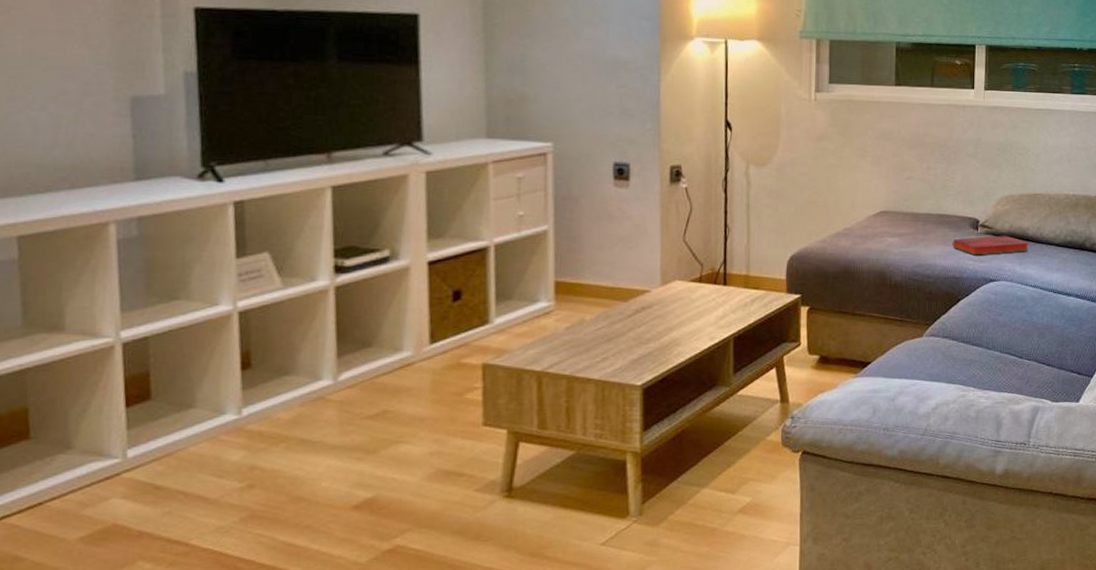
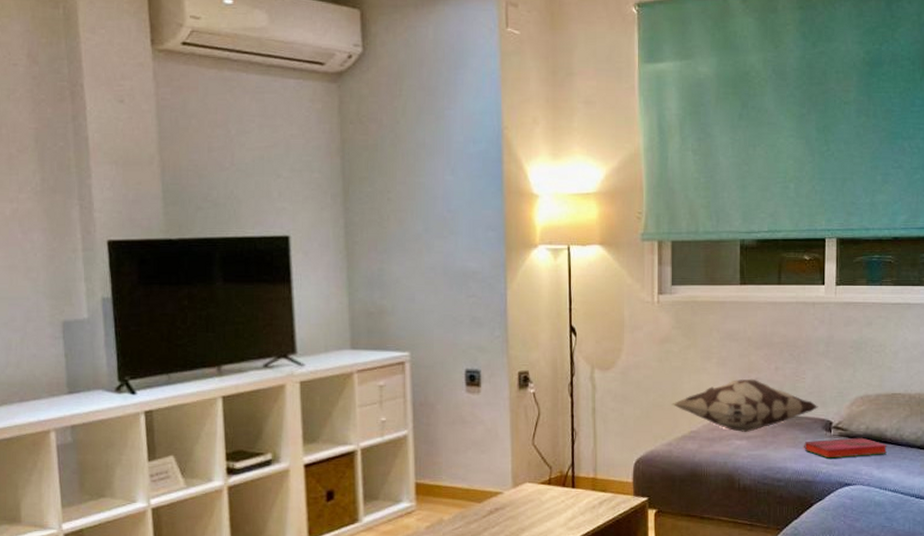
decorative pillow: none [826,177,967,229] -> present [672,378,818,432]

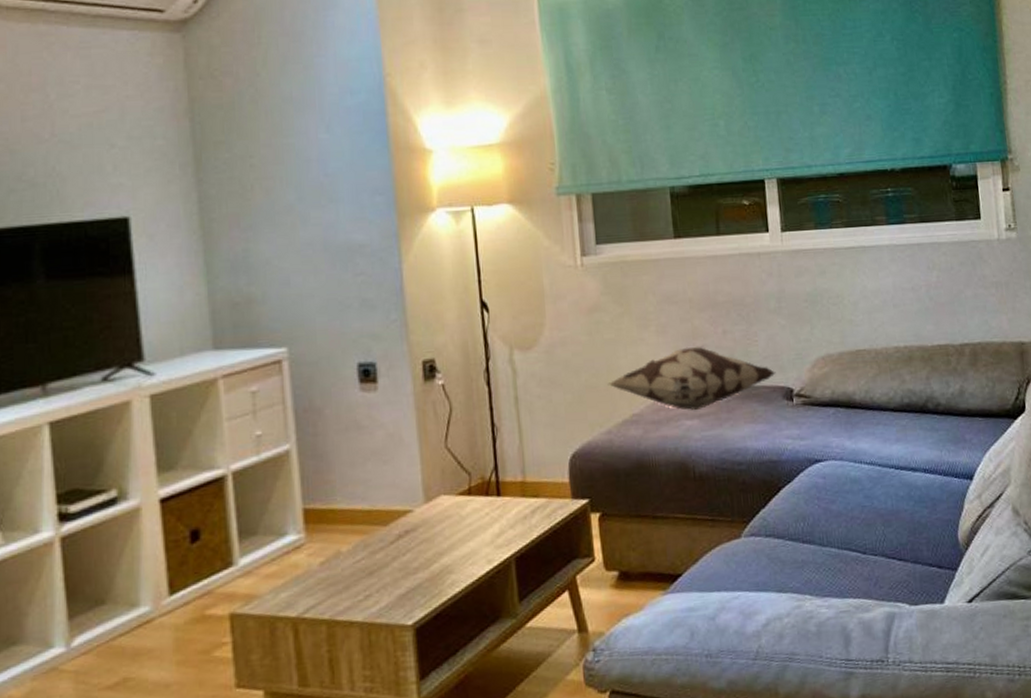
hardback book: present [804,437,888,459] -> none [764,404,858,432]

